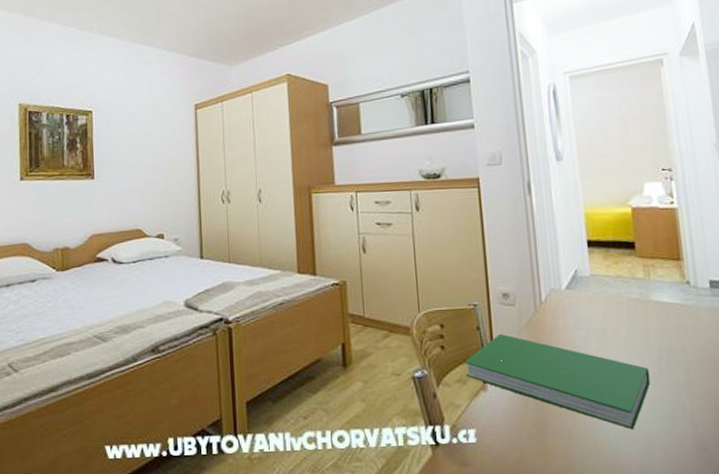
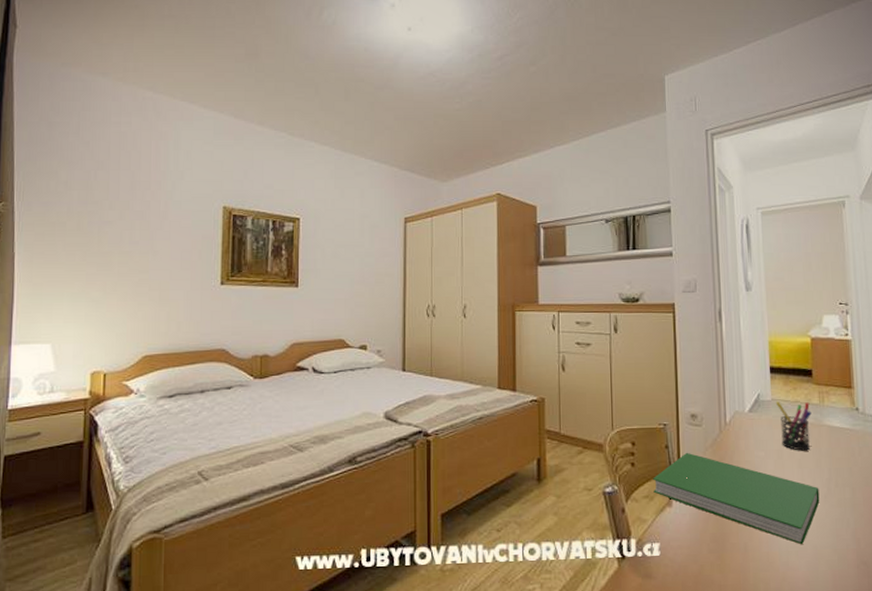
pen holder: none [596,277,638,329] -> present [776,402,812,451]

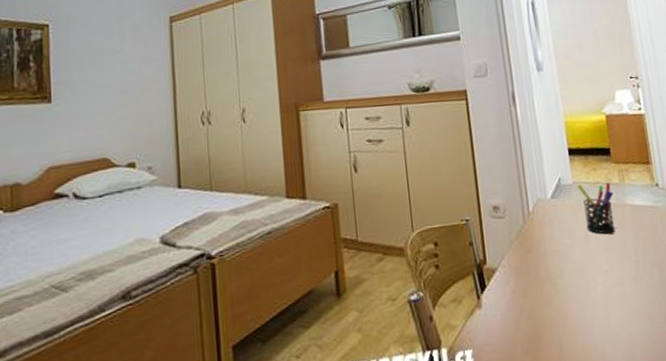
hardcover book: present [653,452,820,545] -> none [459,247,630,334]

